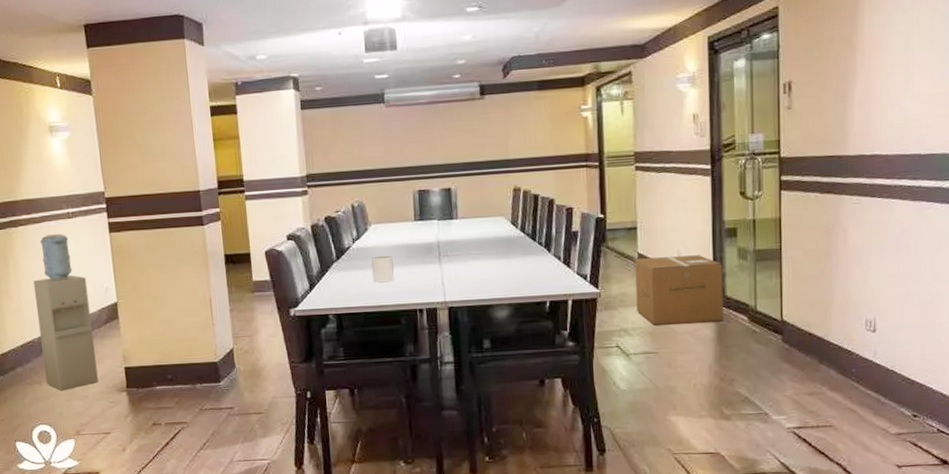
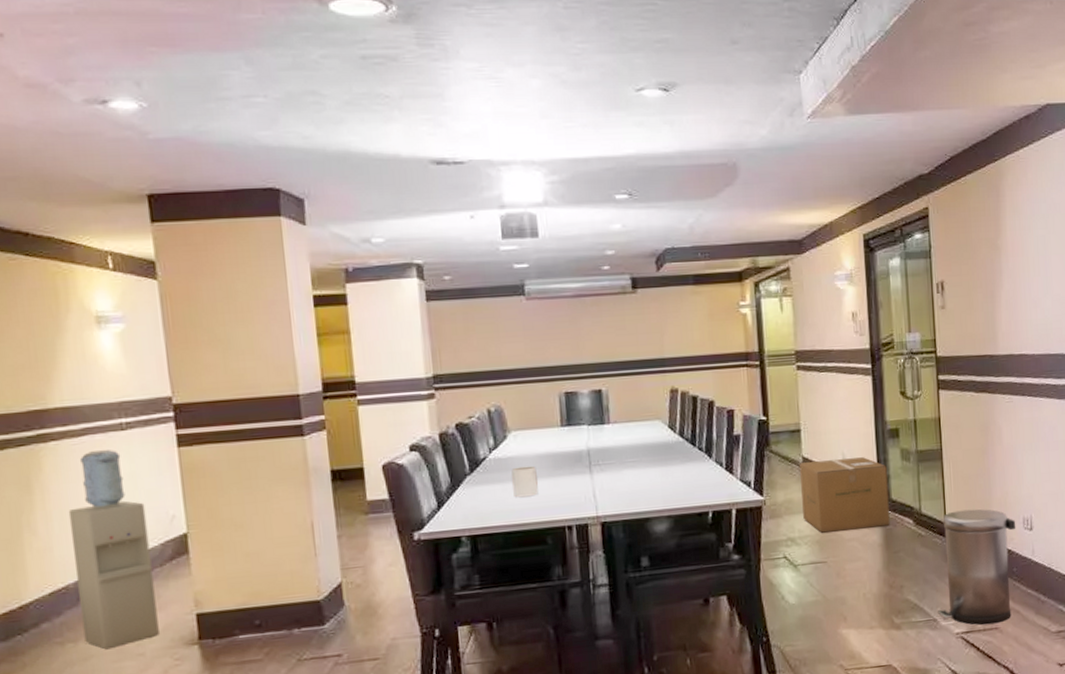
pedal bin: none [770,308,858,422] -> present [938,509,1016,625]

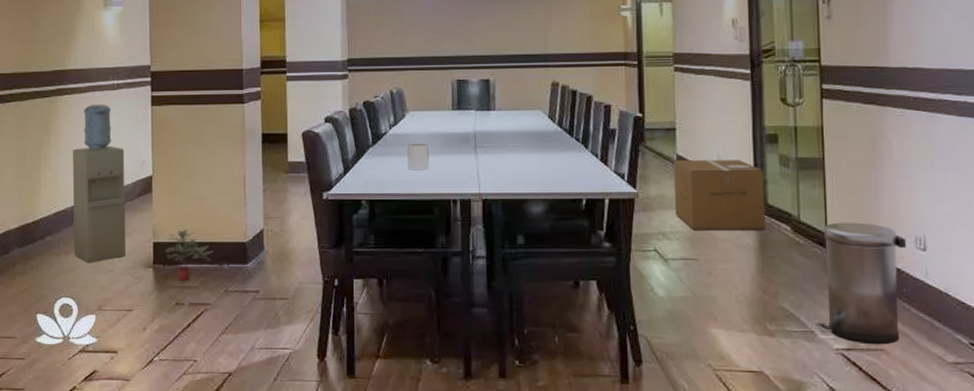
potted plant: none [214,592,279,657] -> present [165,228,213,282]

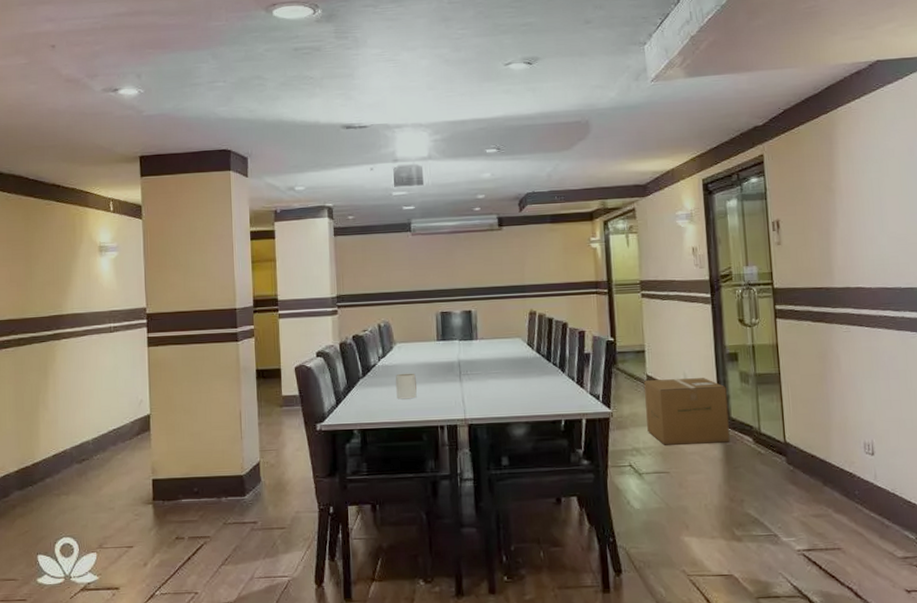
water cooler: present [72,103,126,263] -> none [70,346,125,503]
potted plant: present [165,228,213,282] -> none [164,464,212,517]
pedal bin: present [816,222,907,345] -> none [779,431,857,544]

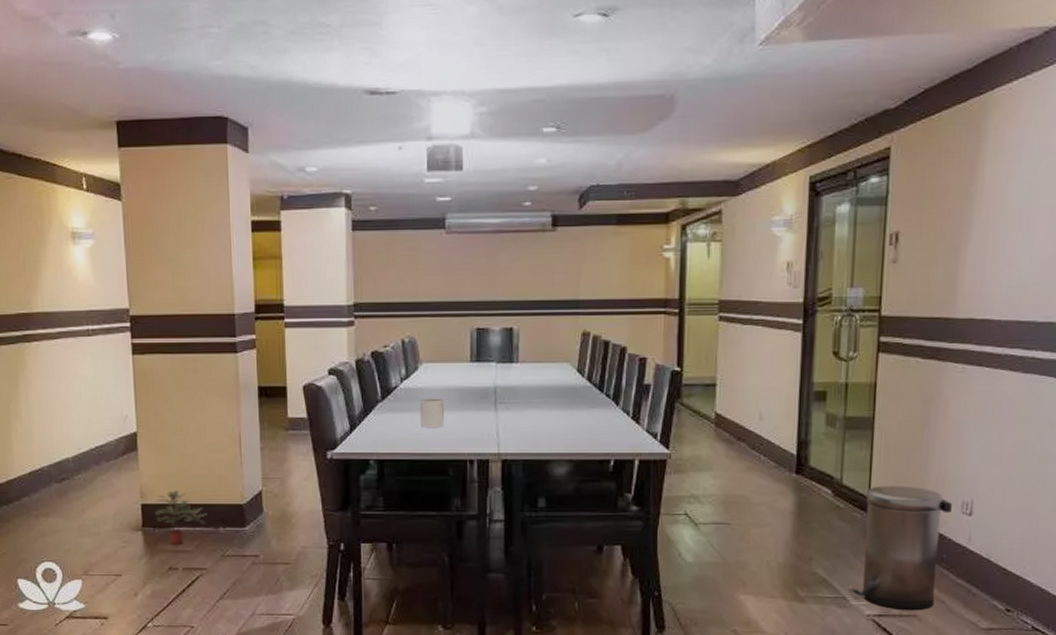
potted plant: none [164,464,212,517] -> present [155,489,208,546]
box: present [644,378,730,445] -> none [710,417,808,494]
pedal bin: none [779,431,857,544] -> present [849,486,953,611]

